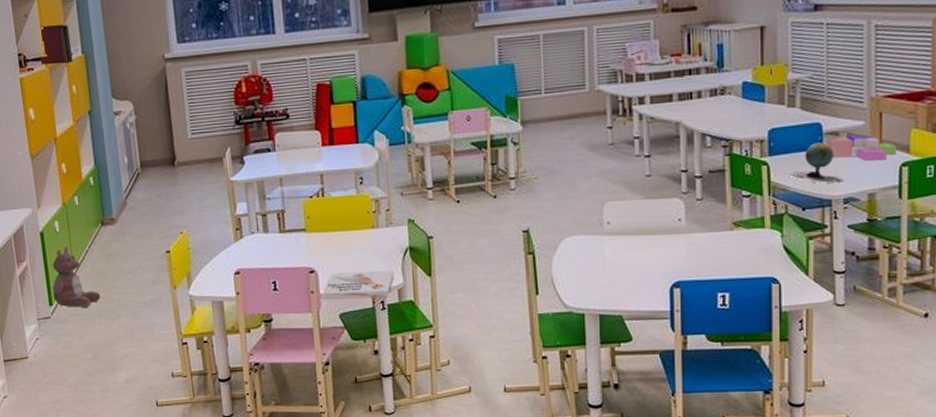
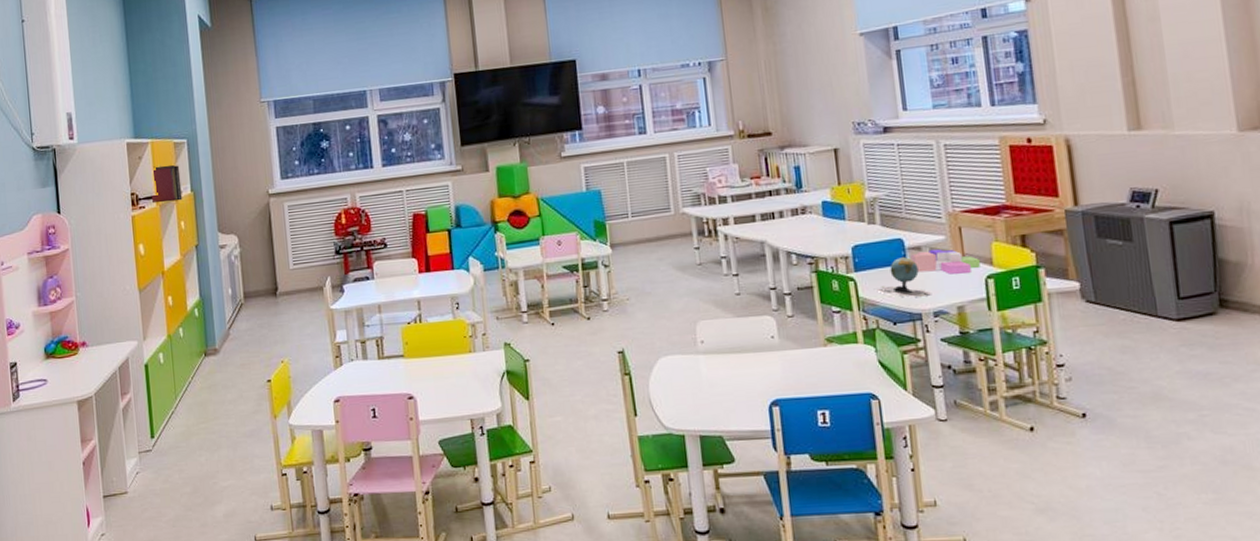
stuffed animal: present [52,247,101,308] -> none [154,378,202,440]
book: present [322,270,394,300] -> none [421,395,492,426]

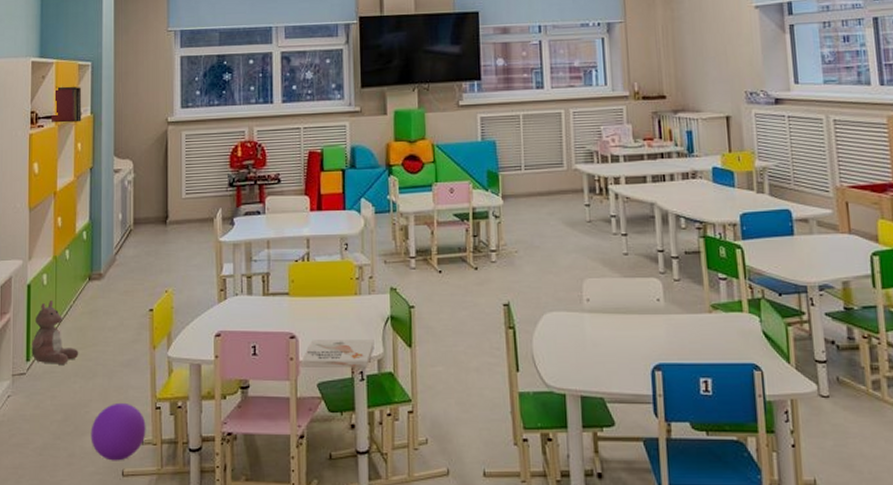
stuffed animal: none [154,378,202,440] -> present [31,301,79,364]
ball: none [220,471,275,528] -> present [90,402,146,461]
book: none [421,395,492,426] -> present [301,339,374,367]
globe: present [873,256,932,298] -> none [760,227,818,270]
toy blocks: present [910,248,981,275] -> none [797,222,867,250]

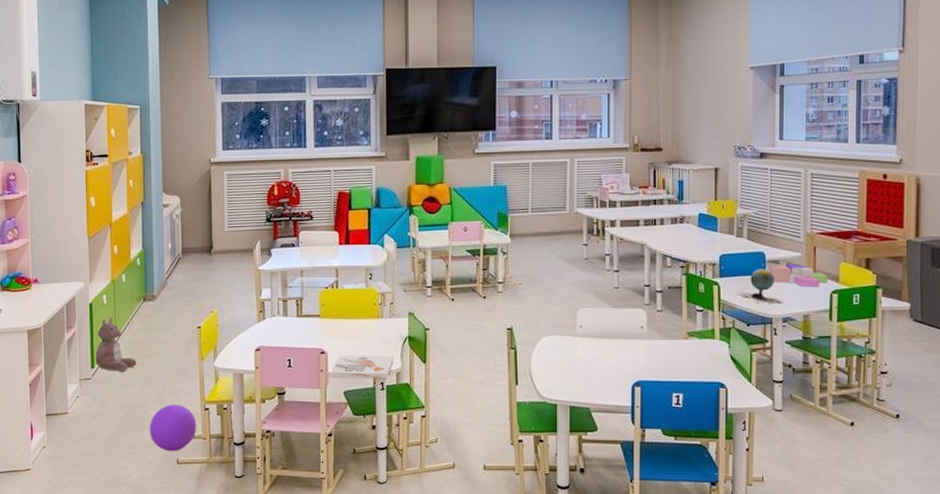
books: present [50,86,82,123] -> none [104,127,133,161]
globe: none [760,227,818,270] -> present [734,267,784,305]
toy blocks: none [797,222,867,250] -> present [769,263,829,288]

